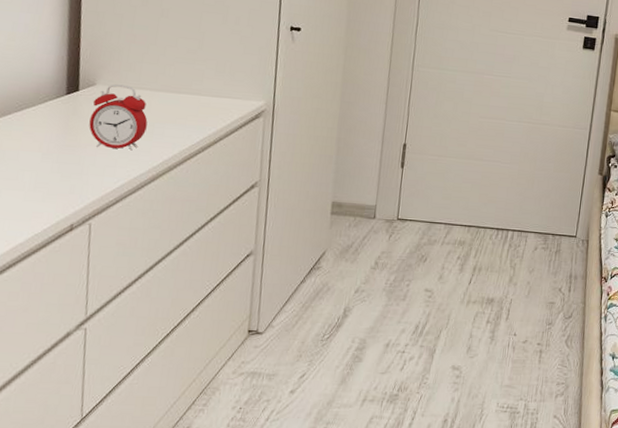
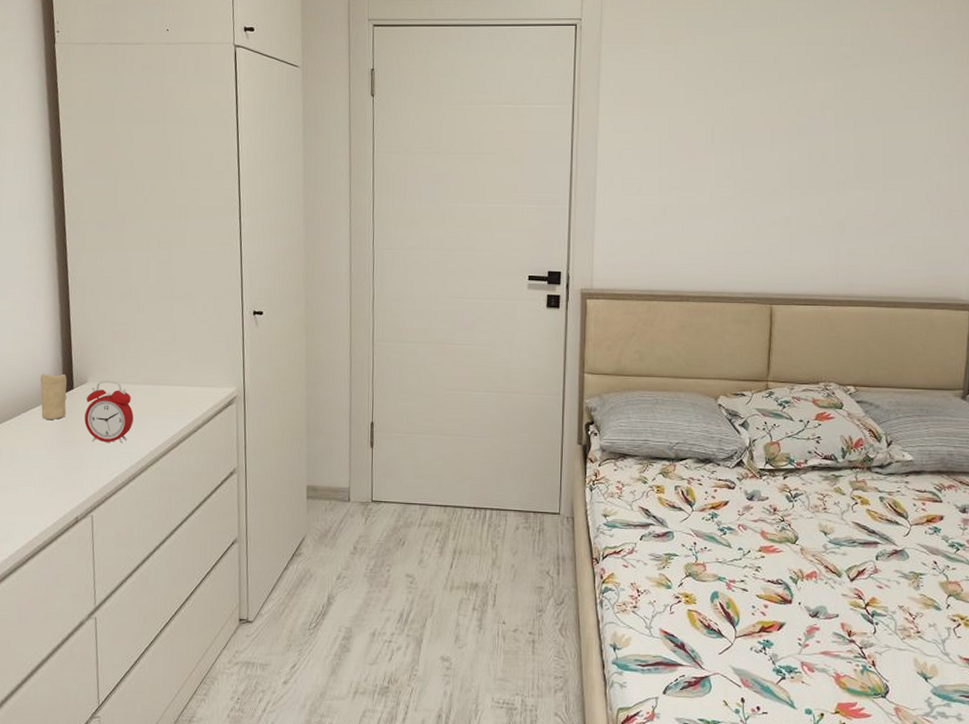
candle: none [37,72,72,122] -> present [40,373,67,420]

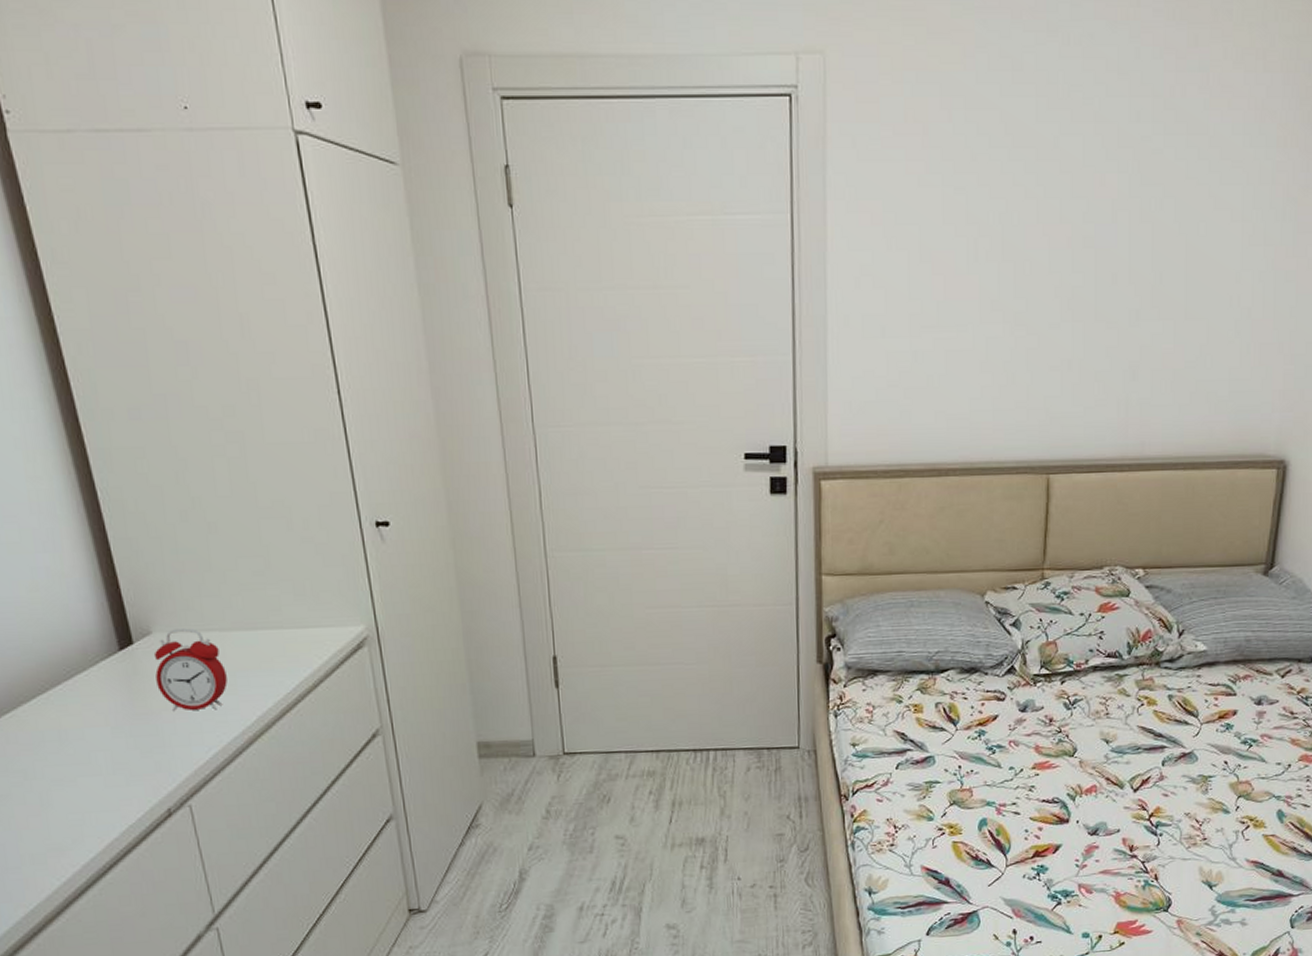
candle: present [40,373,67,420] -> none [80,624,128,687]

